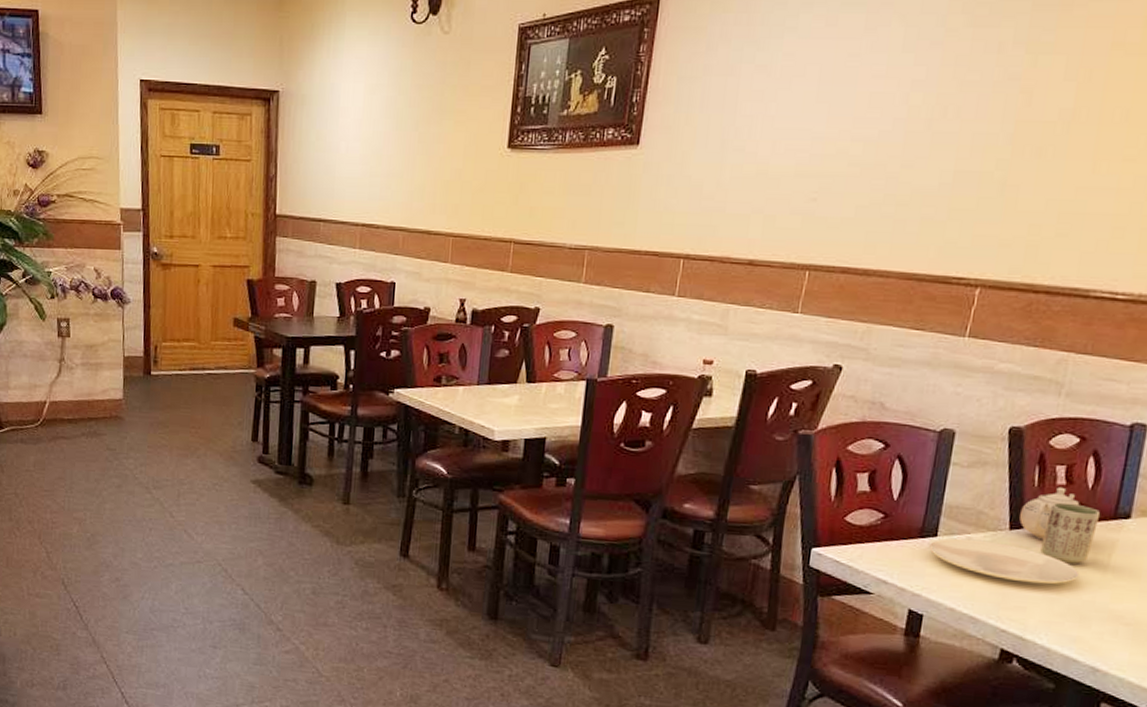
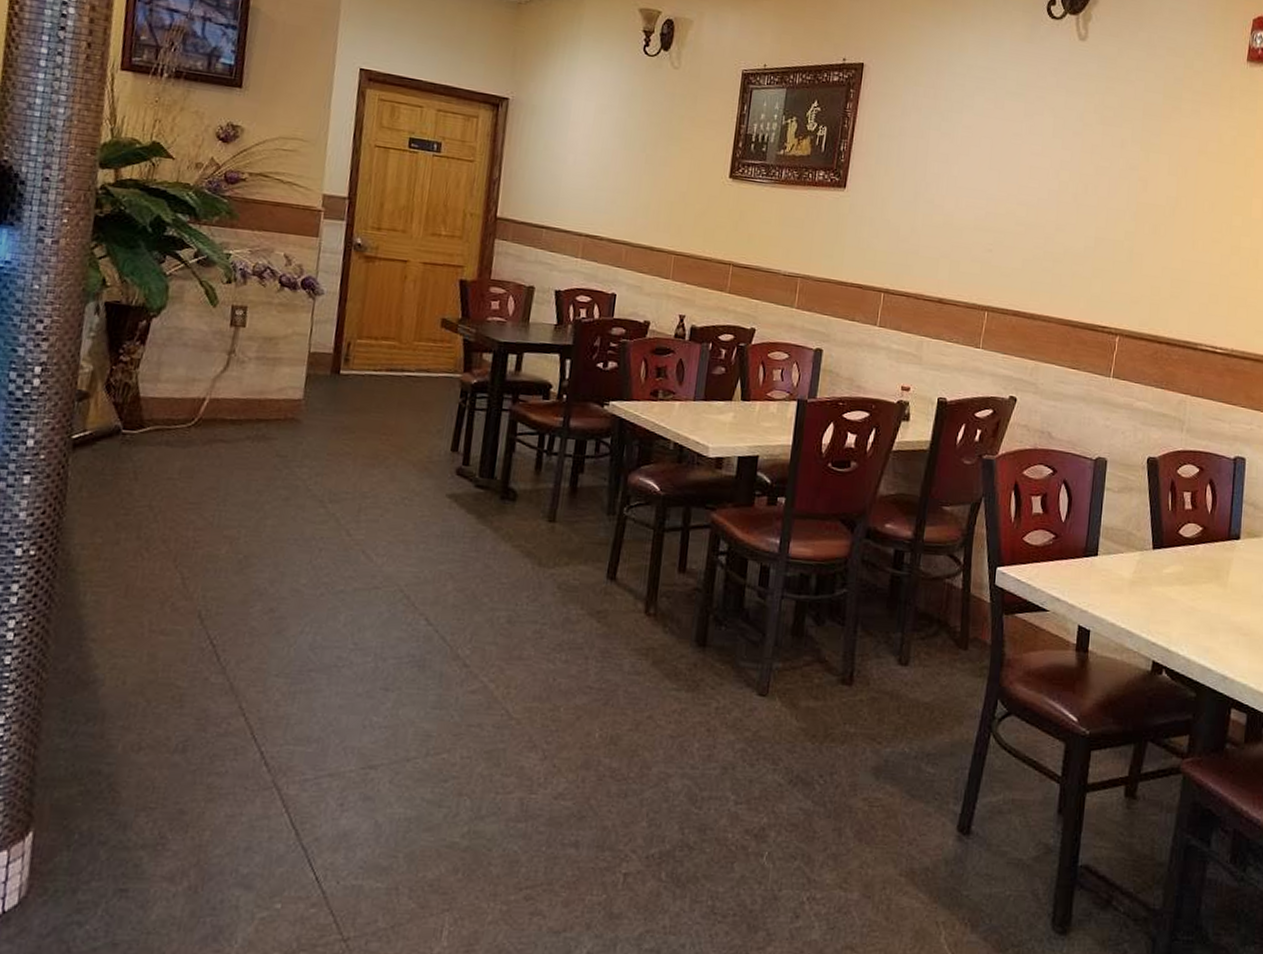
plate: present [929,538,1080,585] -> none [1092,557,1207,600]
teapot: present [1019,487,1080,540] -> none [1160,511,1203,559]
cup: present [1040,502,1100,565] -> none [1177,524,1218,581]

